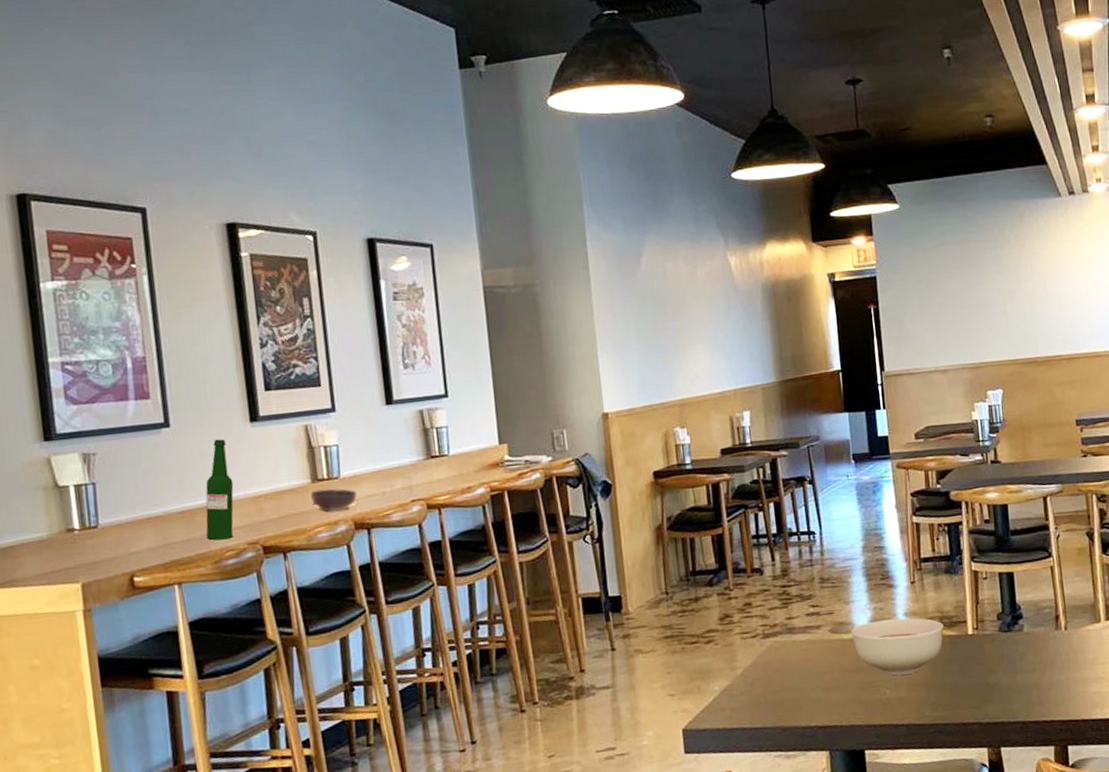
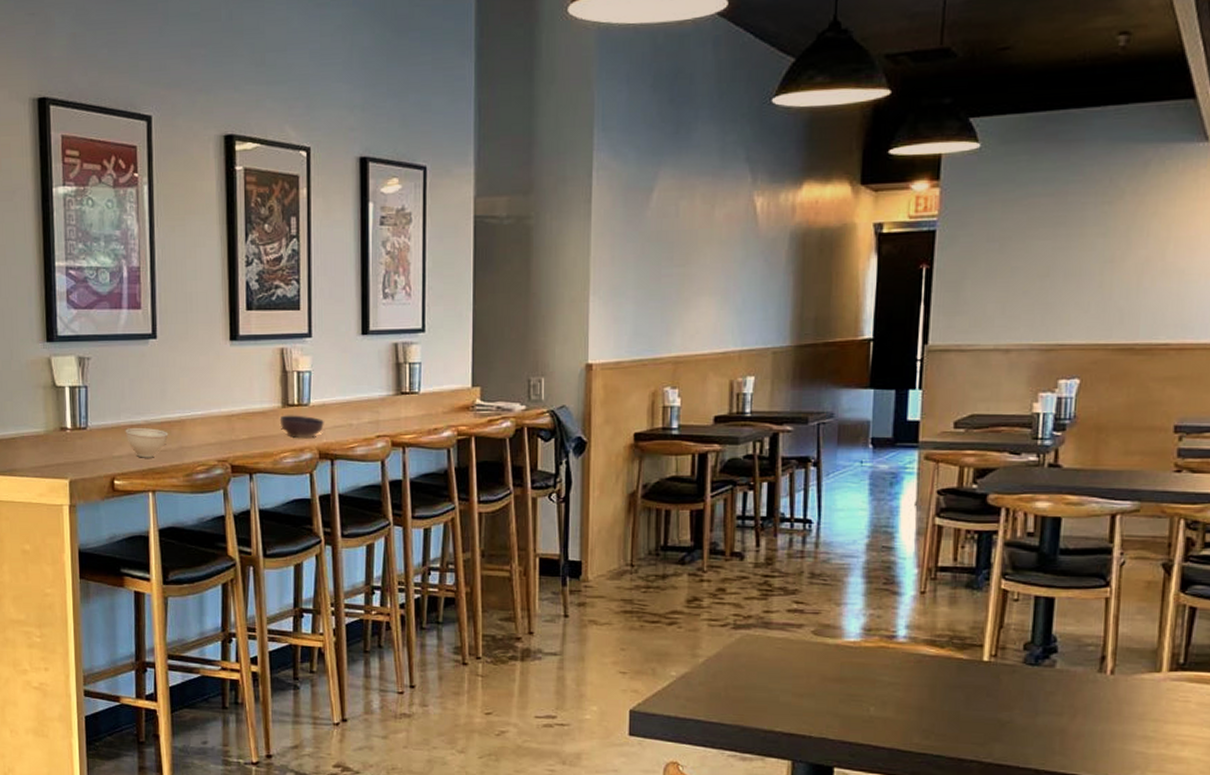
bowl: none [142,518,192,551] -> present [125,428,169,458]
beer bottle: present [205,439,234,541] -> none [180,355,210,454]
bowl: present [851,618,944,676] -> none [838,629,953,694]

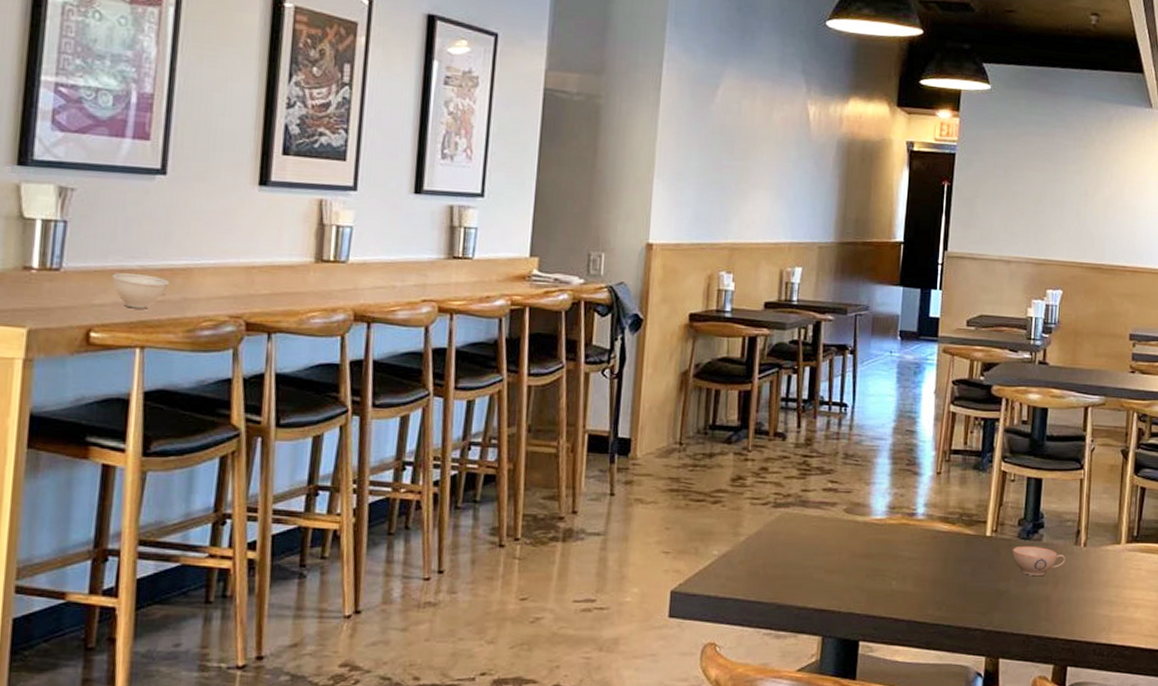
bowl: present [279,415,324,439] -> none [310,271,363,299]
teacup: none [1017,672,1087,707] -> present [1012,545,1066,577]

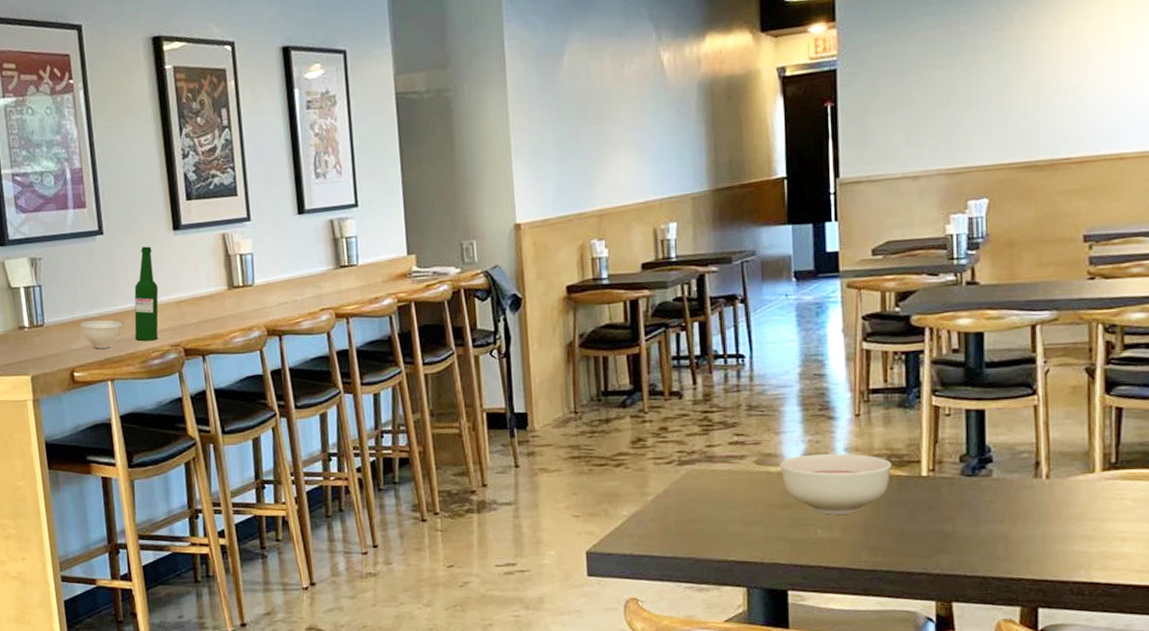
beer bottle: none [183,197,227,308] -> present [134,246,159,342]
bowl: none [866,507,962,568] -> present [780,453,892,515]
teacup: present [1012,545,1066,577] -> none [956,482,1024,515]

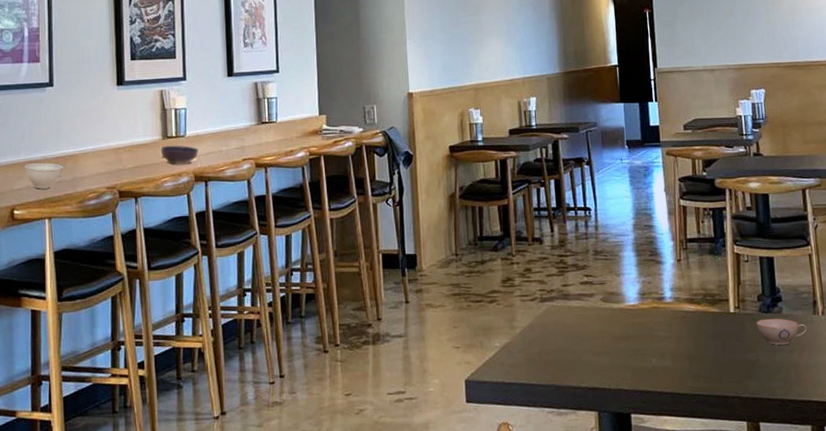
beer bottle: present [134,246,159,342] -> none [74,98,100,184]
bowl: none [226,296,270,318] -> present [160,145,198,165]
bowl: present [780,453,892,515] -> none [621,292,707,346]
teacup: none [956,482,1024,515] -> present [756,318,807,346]

